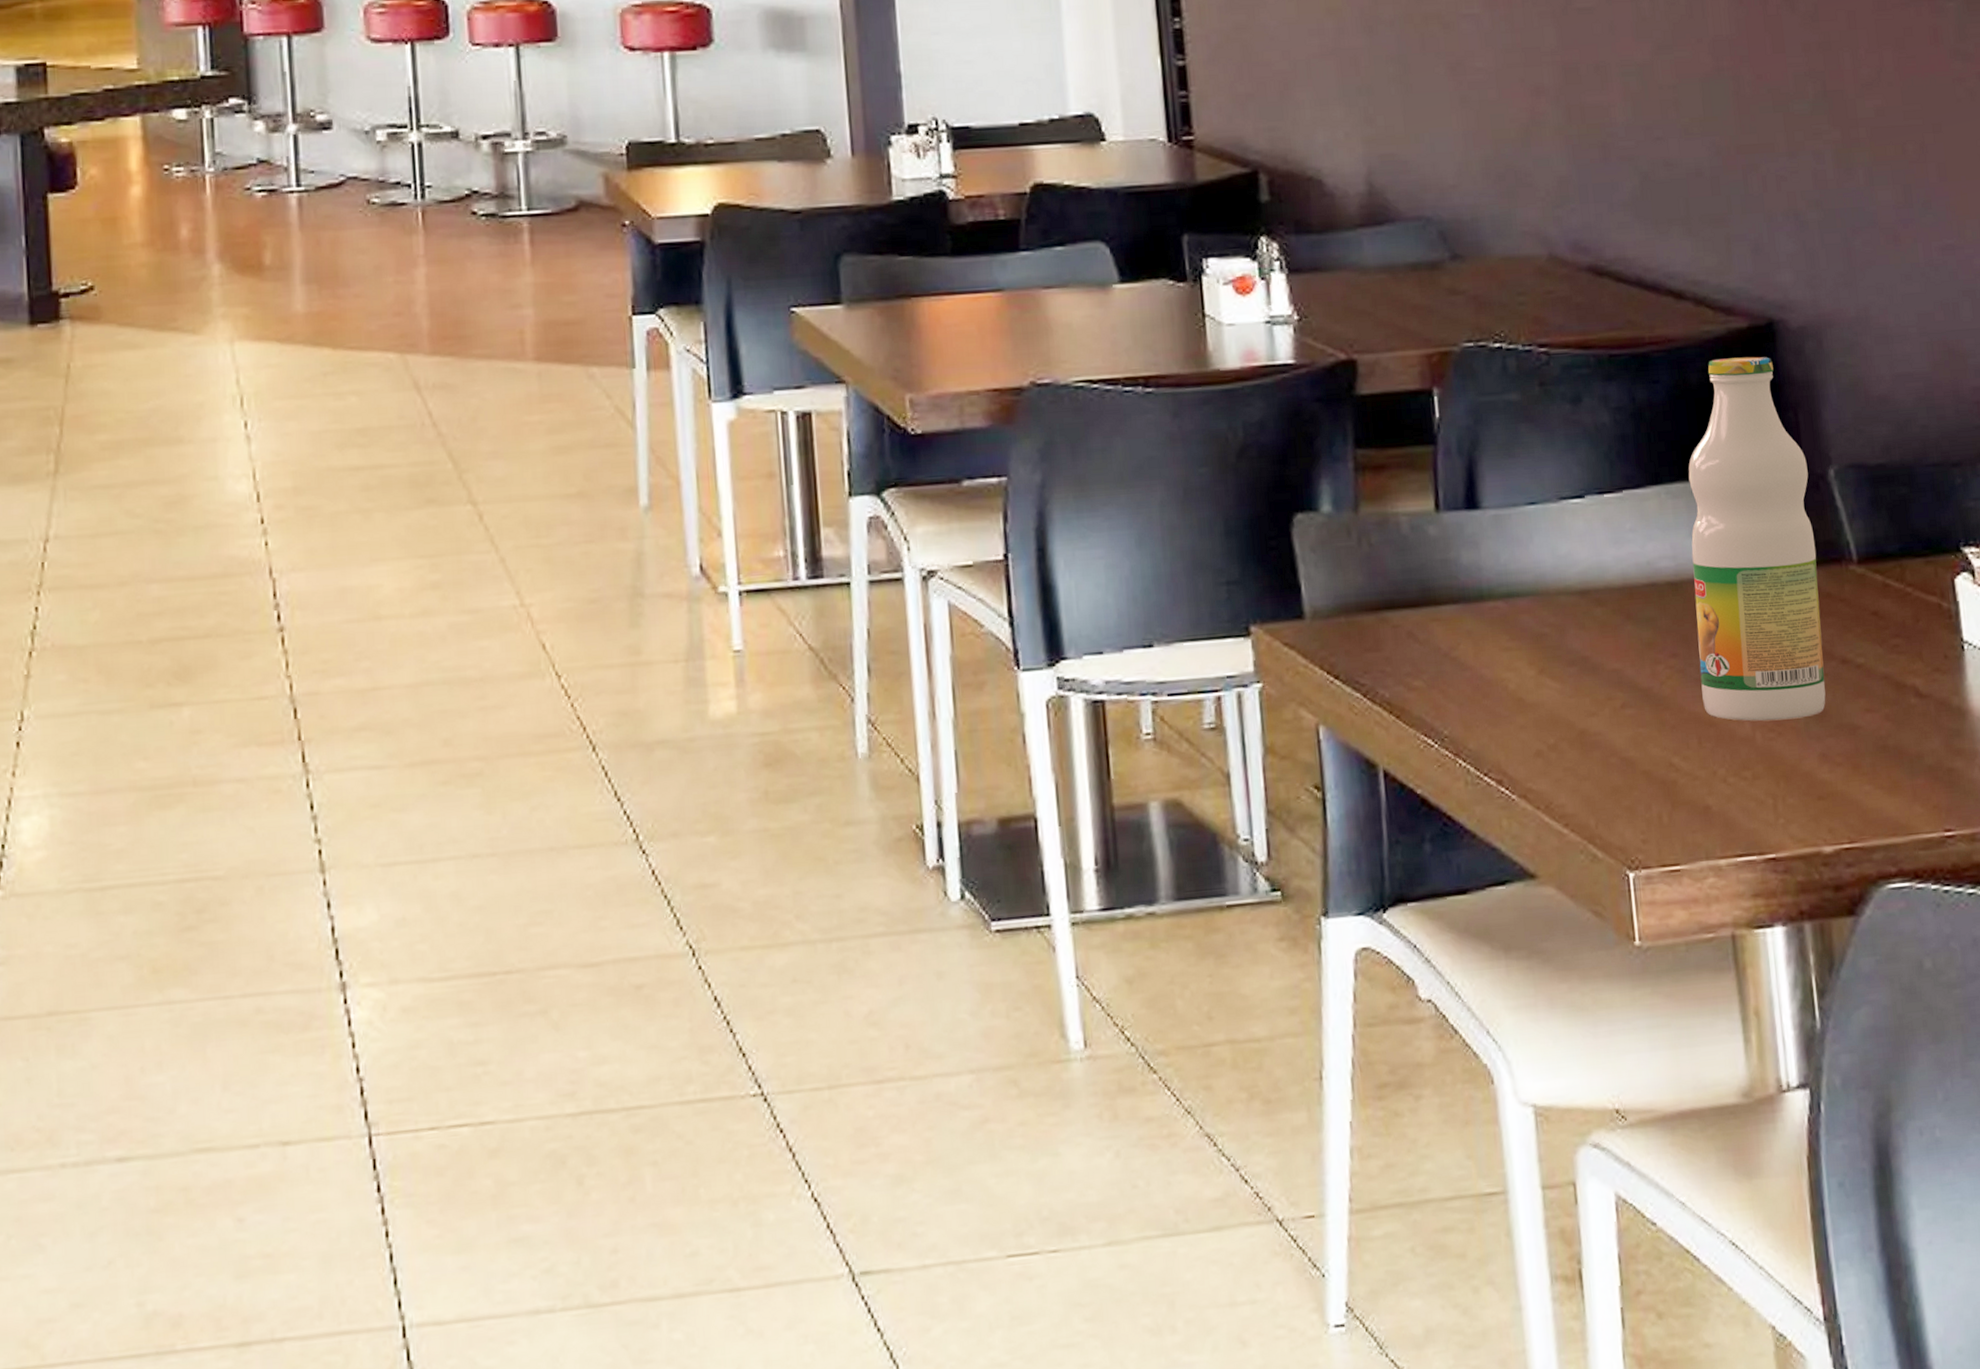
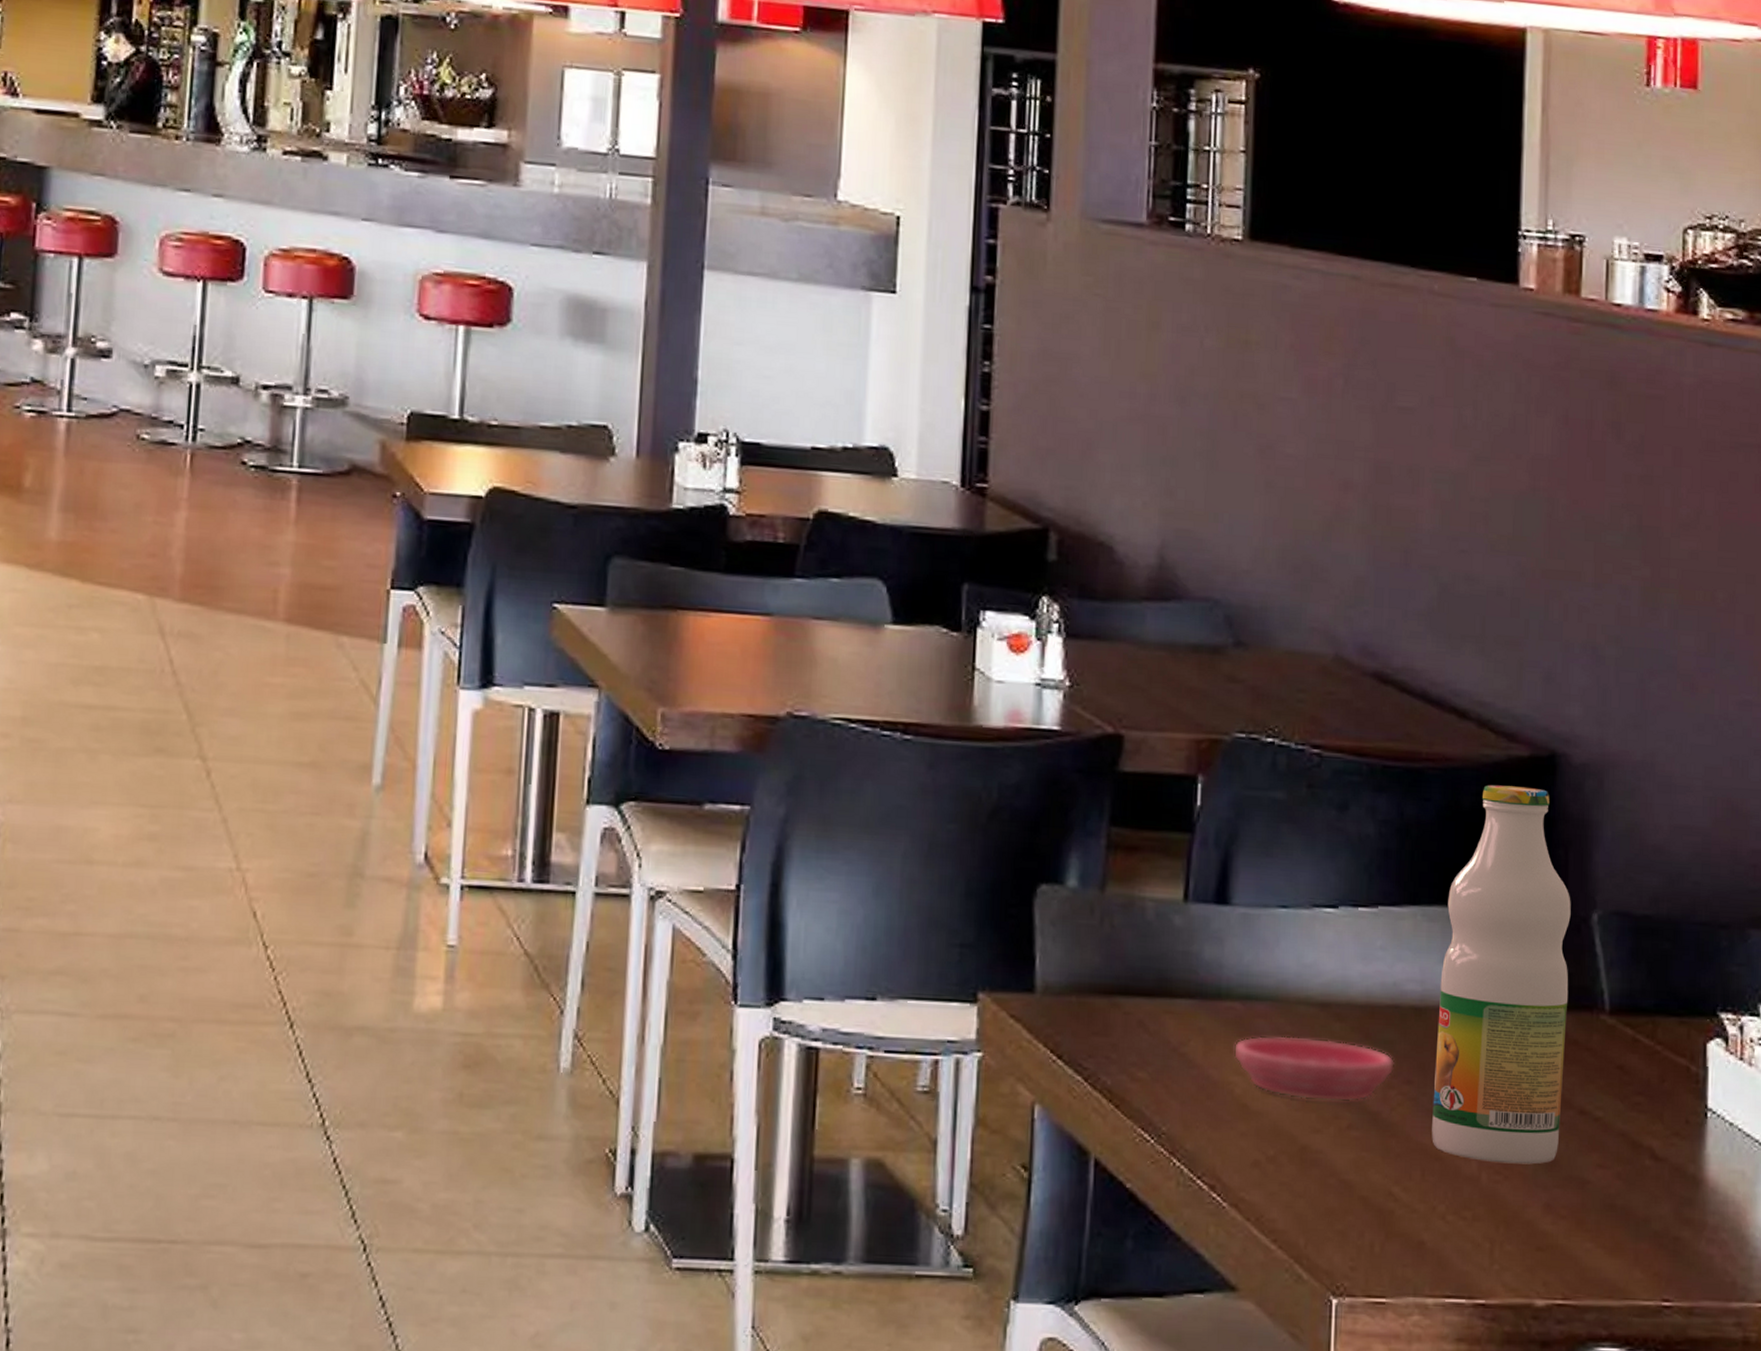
saucer: none [1502,624,1659,686] -> present [1233,1035,1394,1102]

